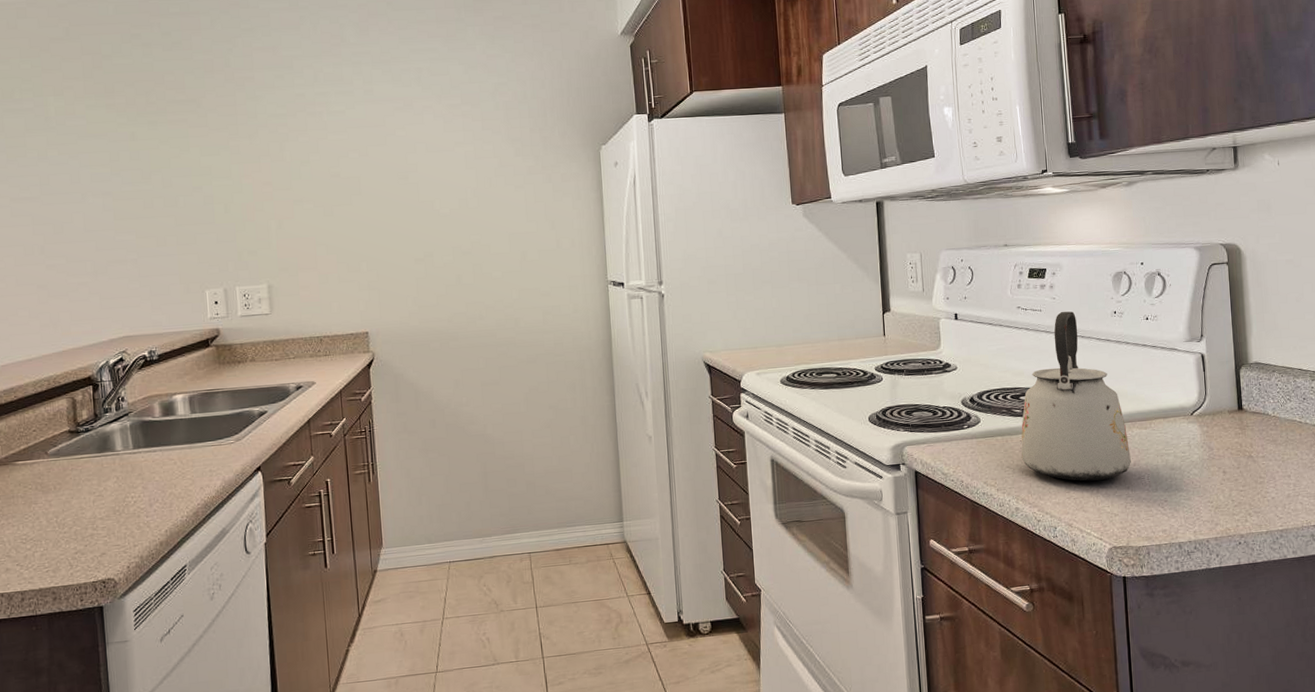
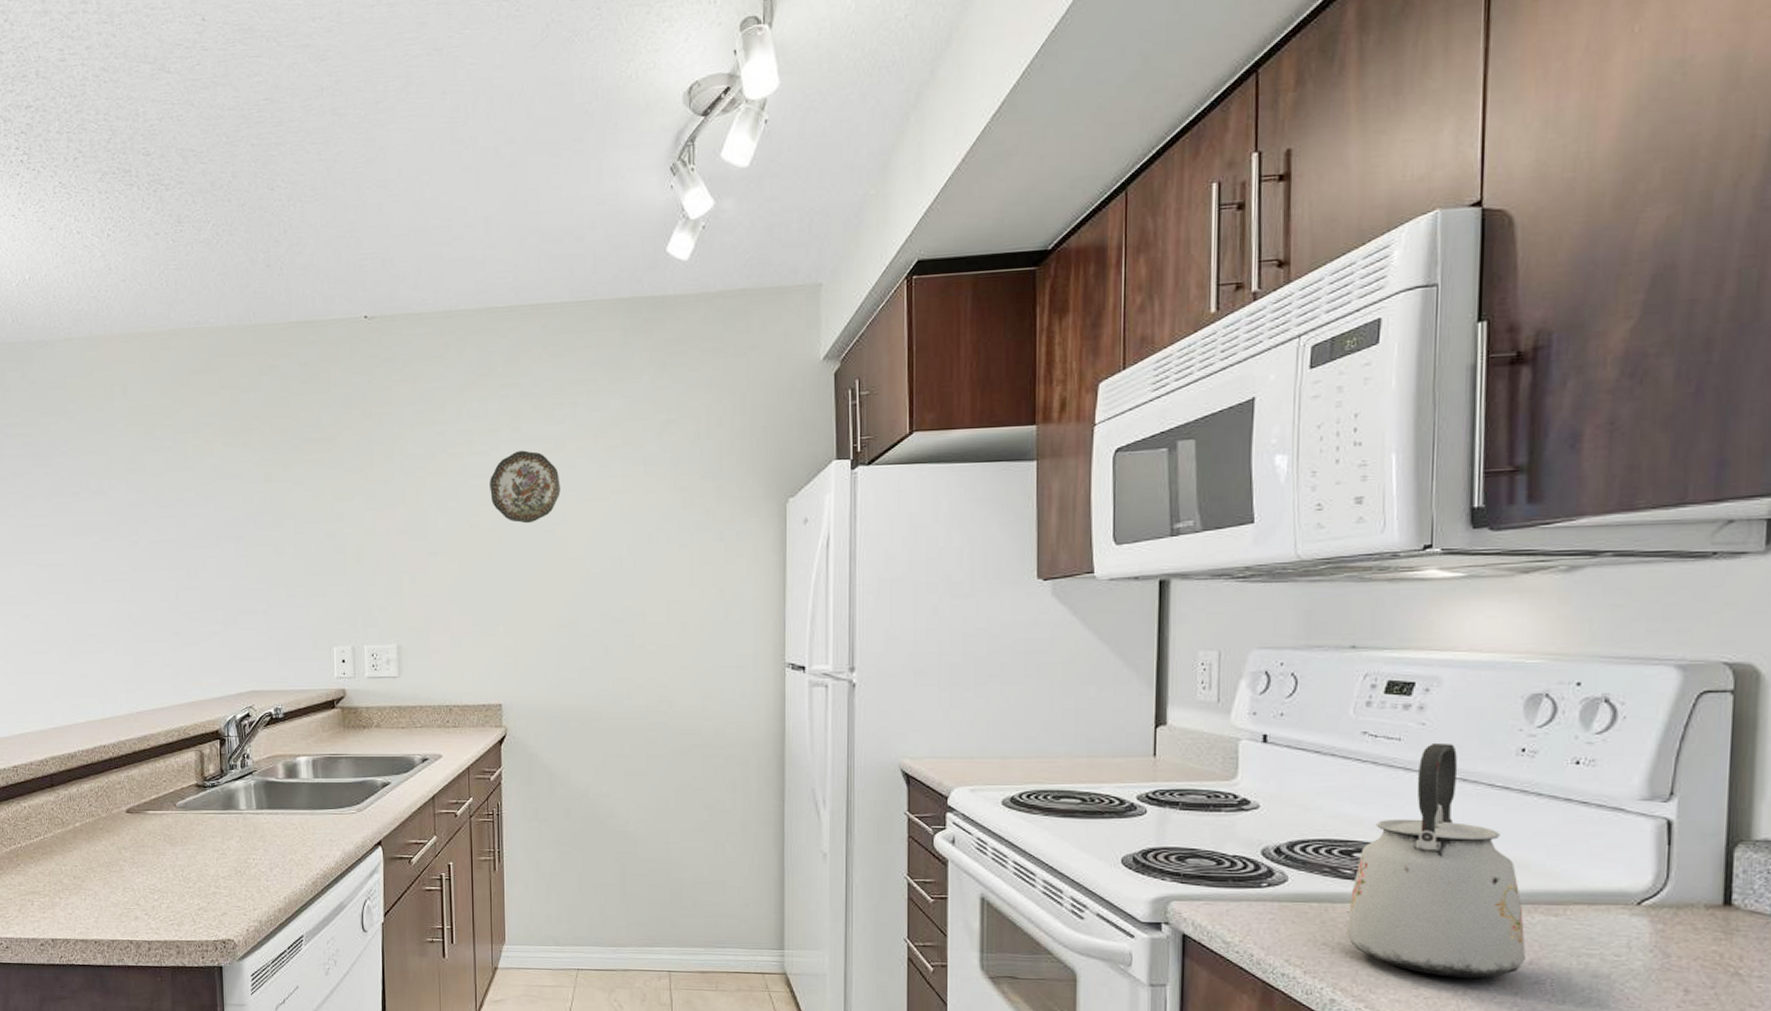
decorative plate: none [347,109,411,172] -> present [490,450,561,524]

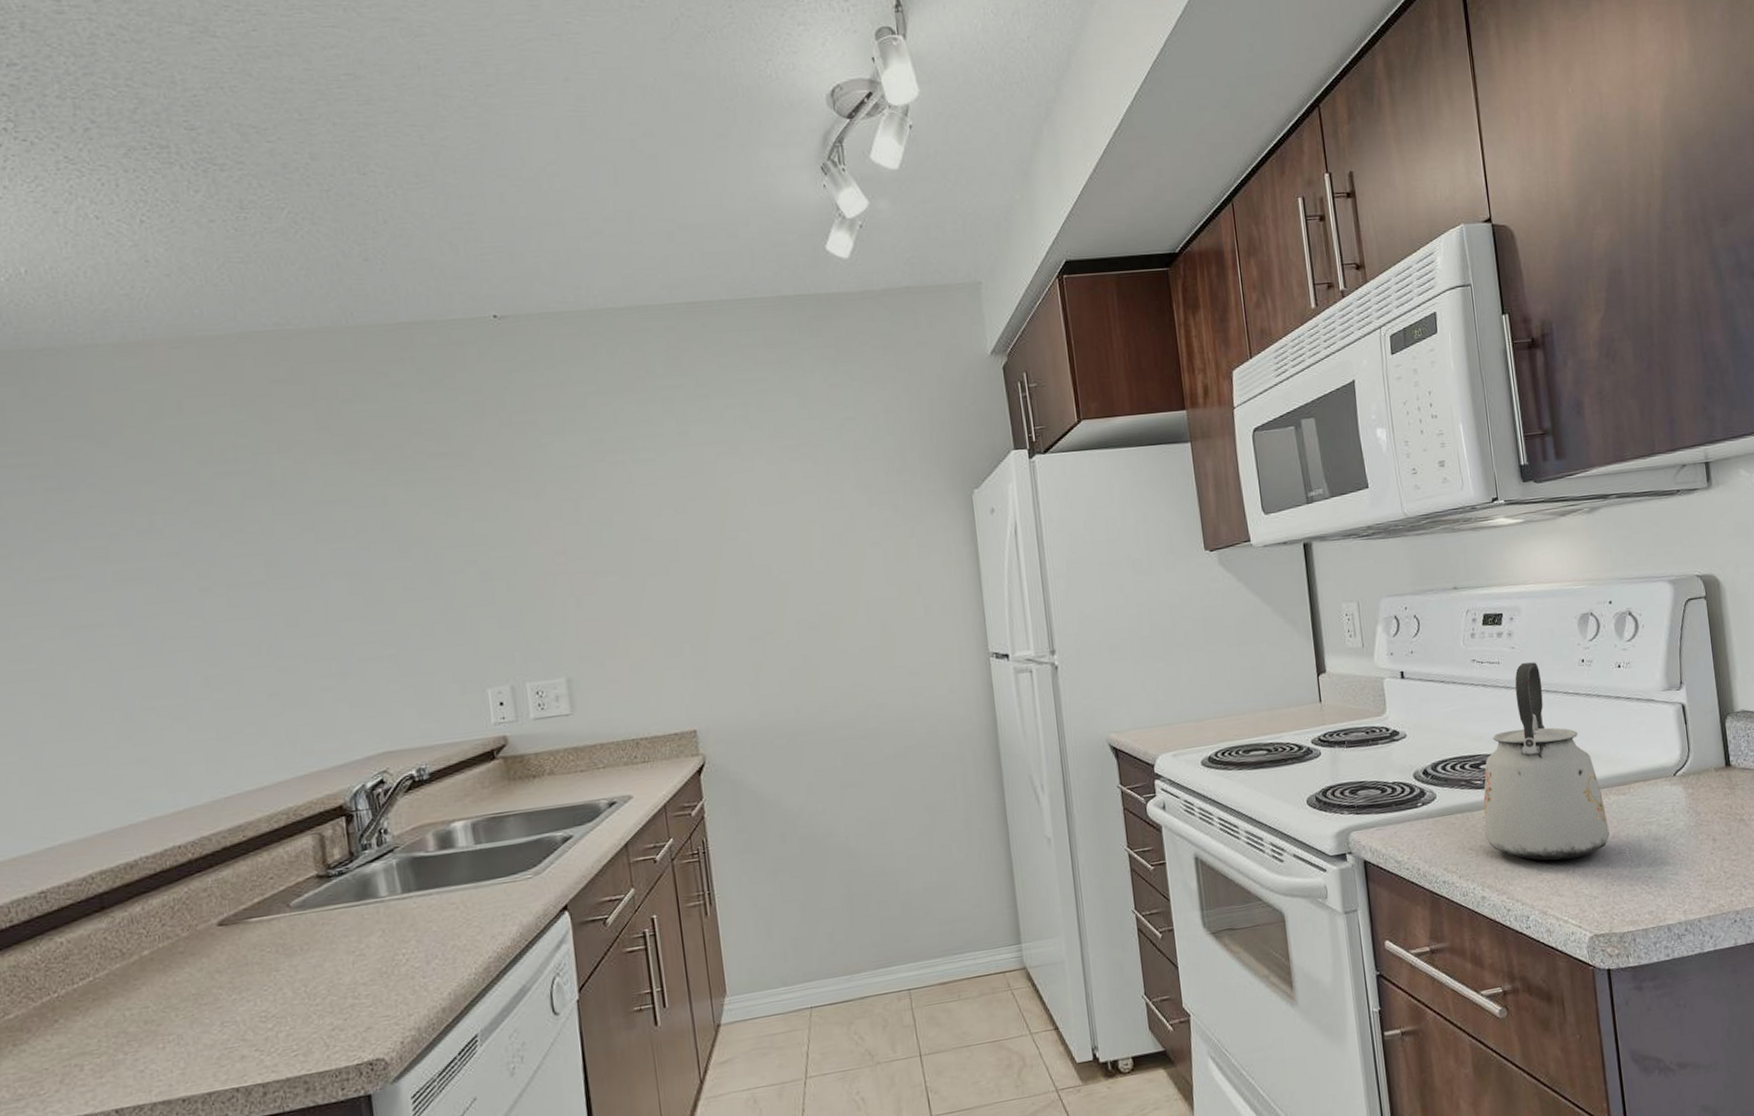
decorative plate: present [490,450,561,524] -> none [659,455,740,533]

